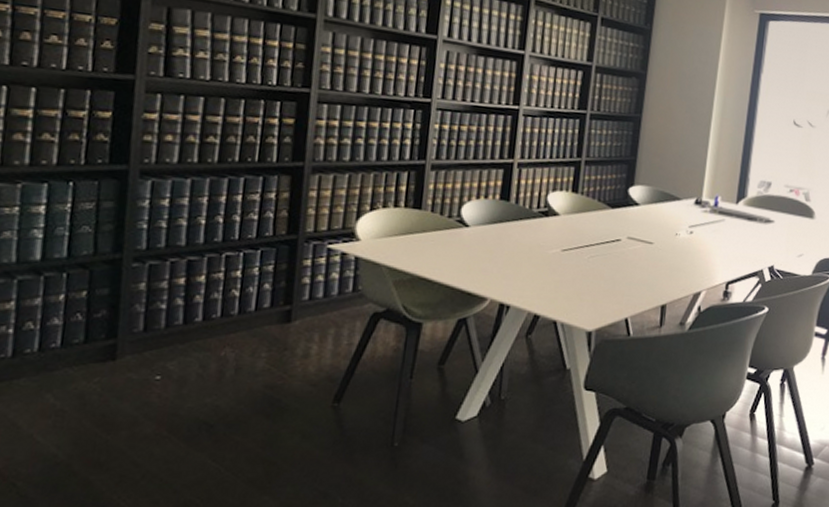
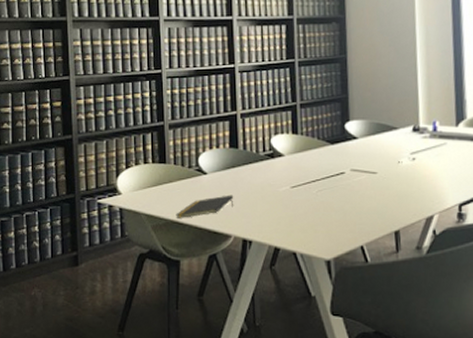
notepad: none [425,252,497,275] -> present [176,195,234,218]

